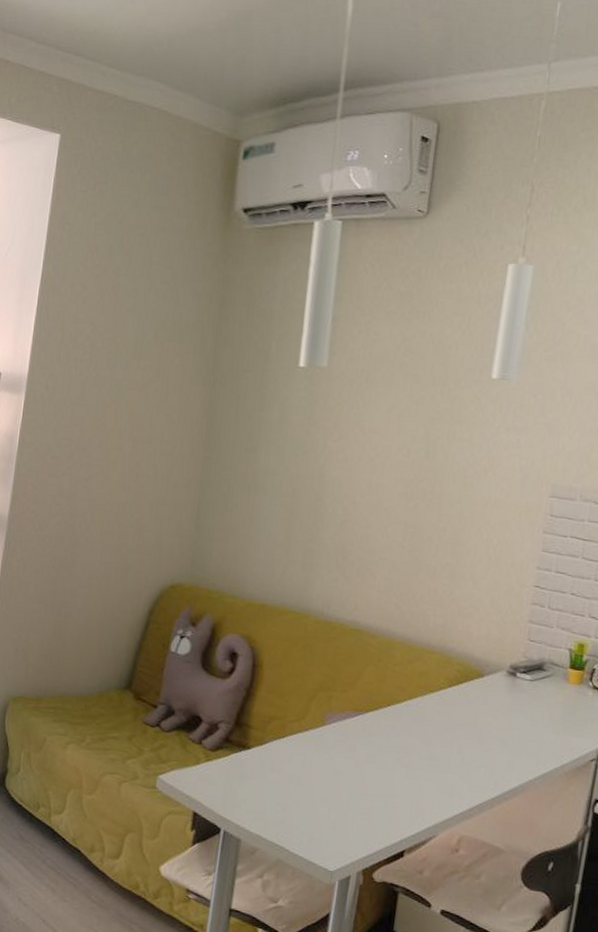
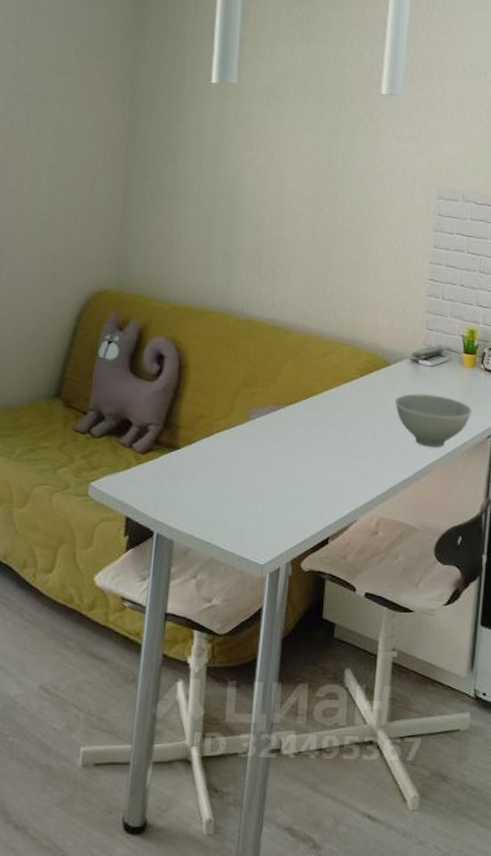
bowl: none [485,708,576,767] -> present [394,393,473,447]

